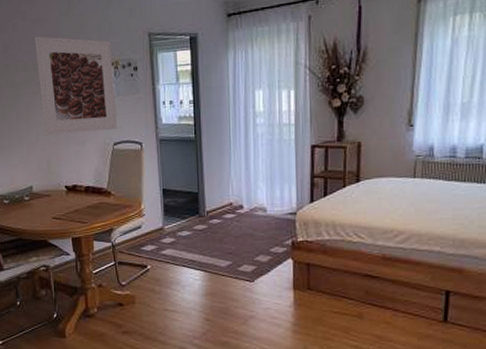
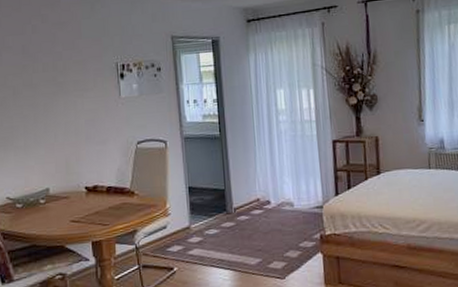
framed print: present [35,36,117,135] -> none [55,38,140,135]

